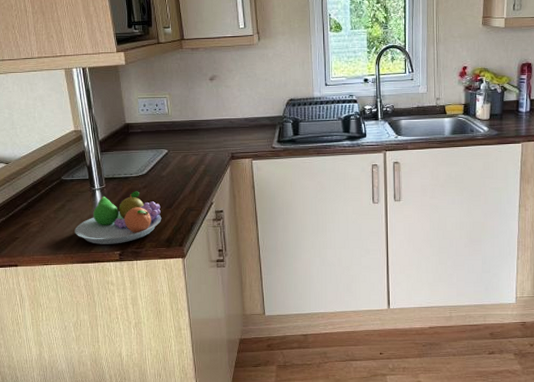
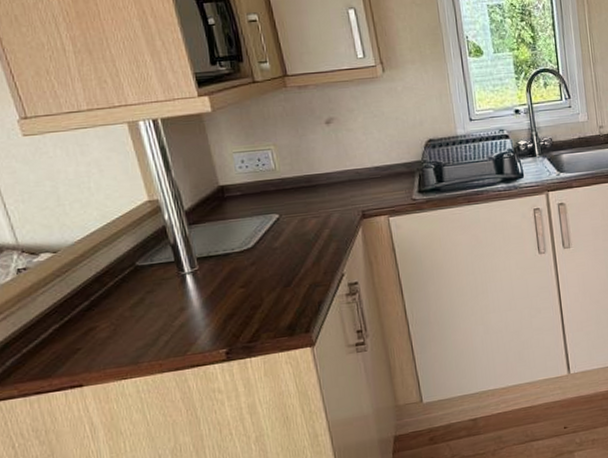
fruit bowl: present [75,191,162,244] -> none [161,270,279,344]

